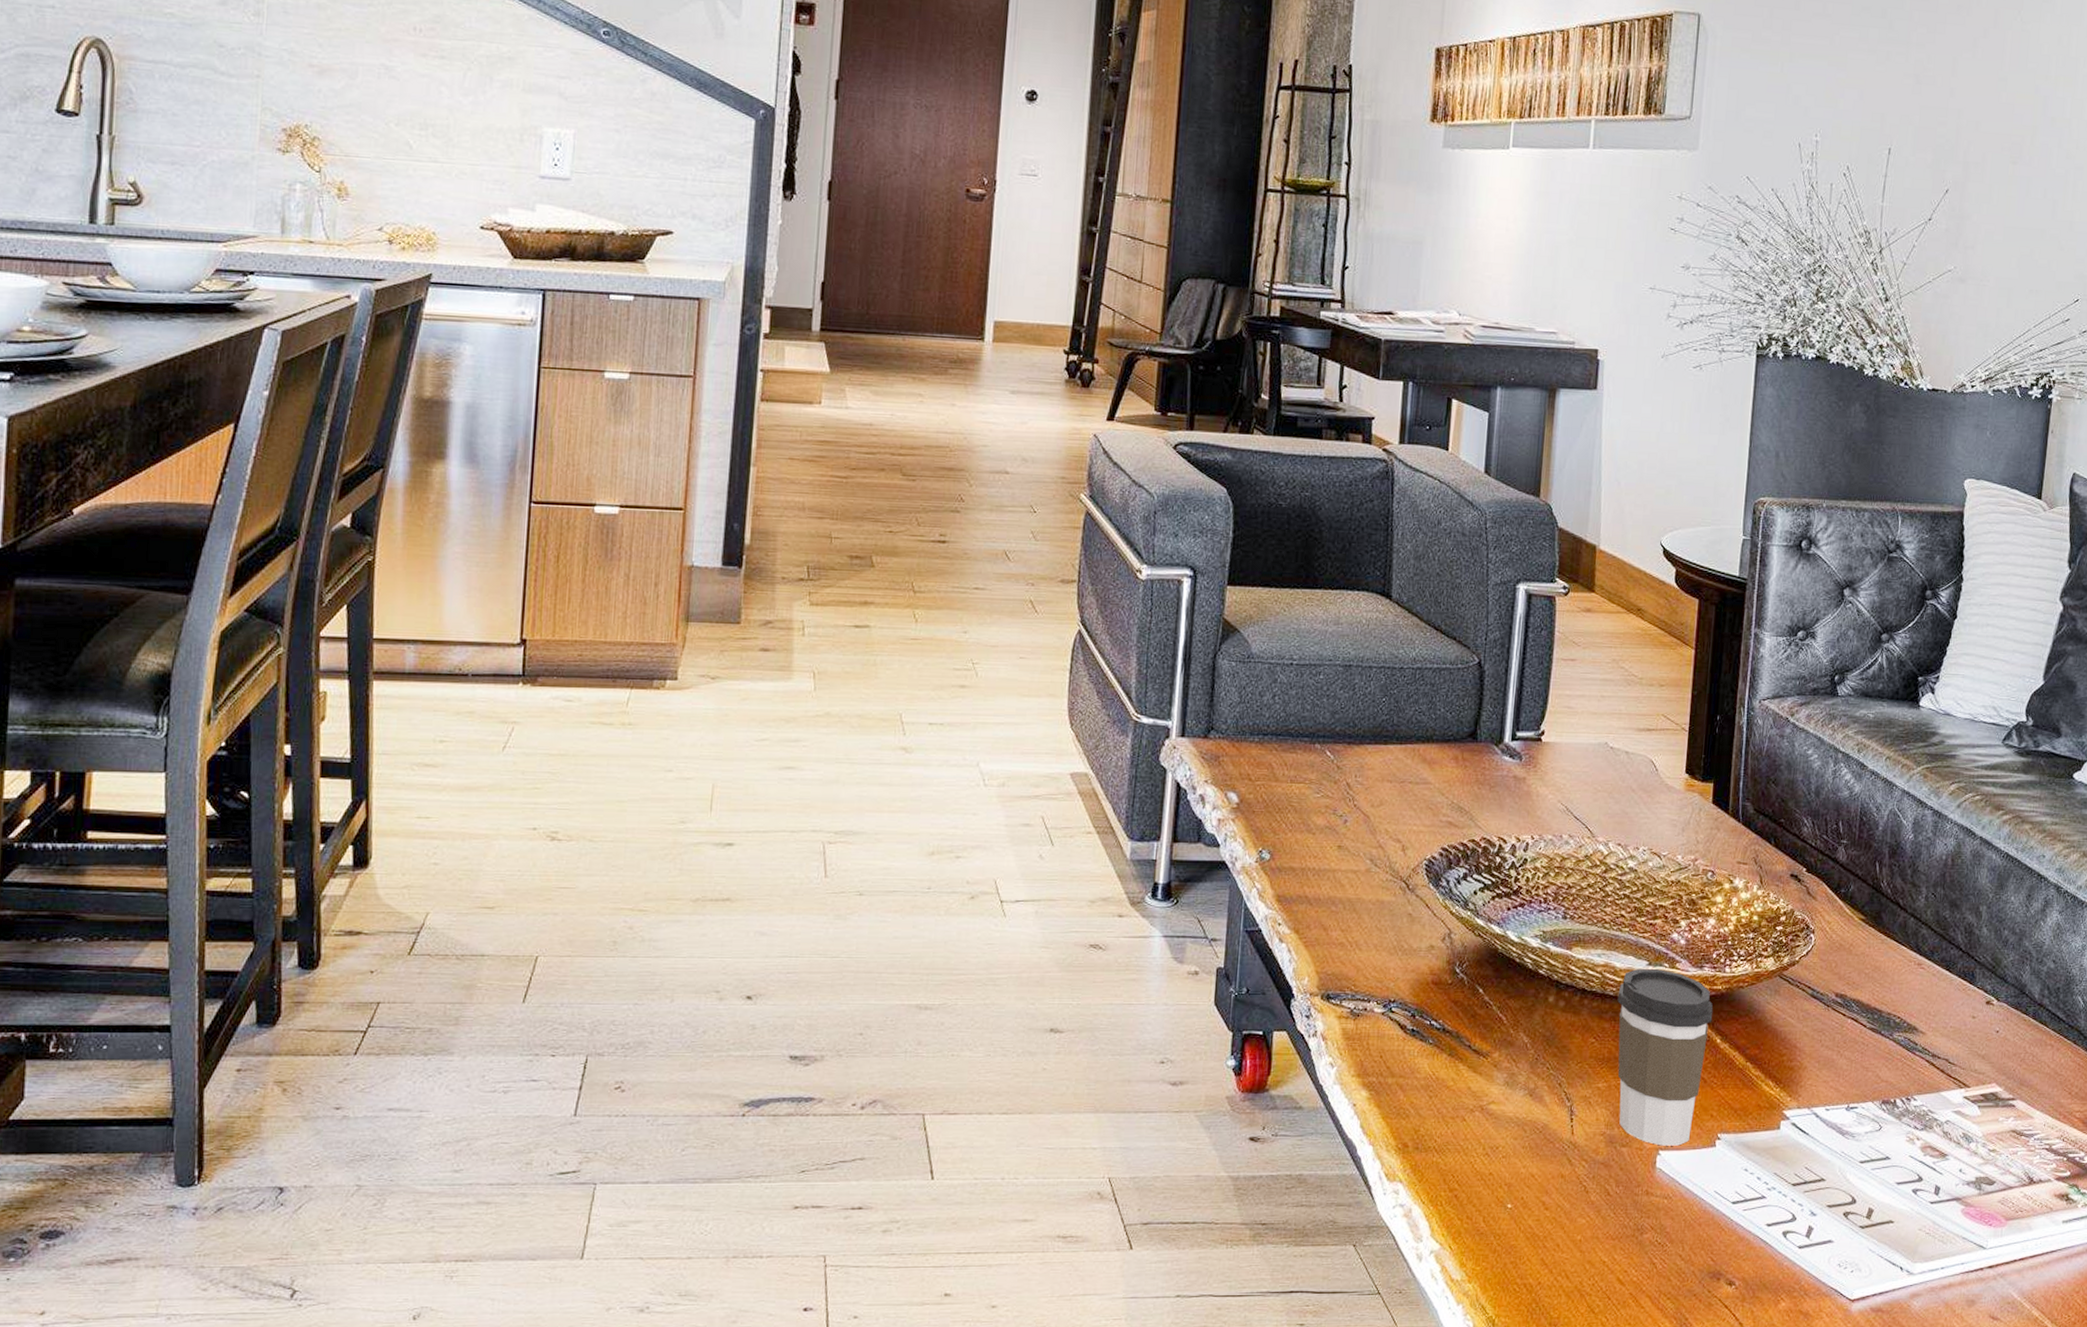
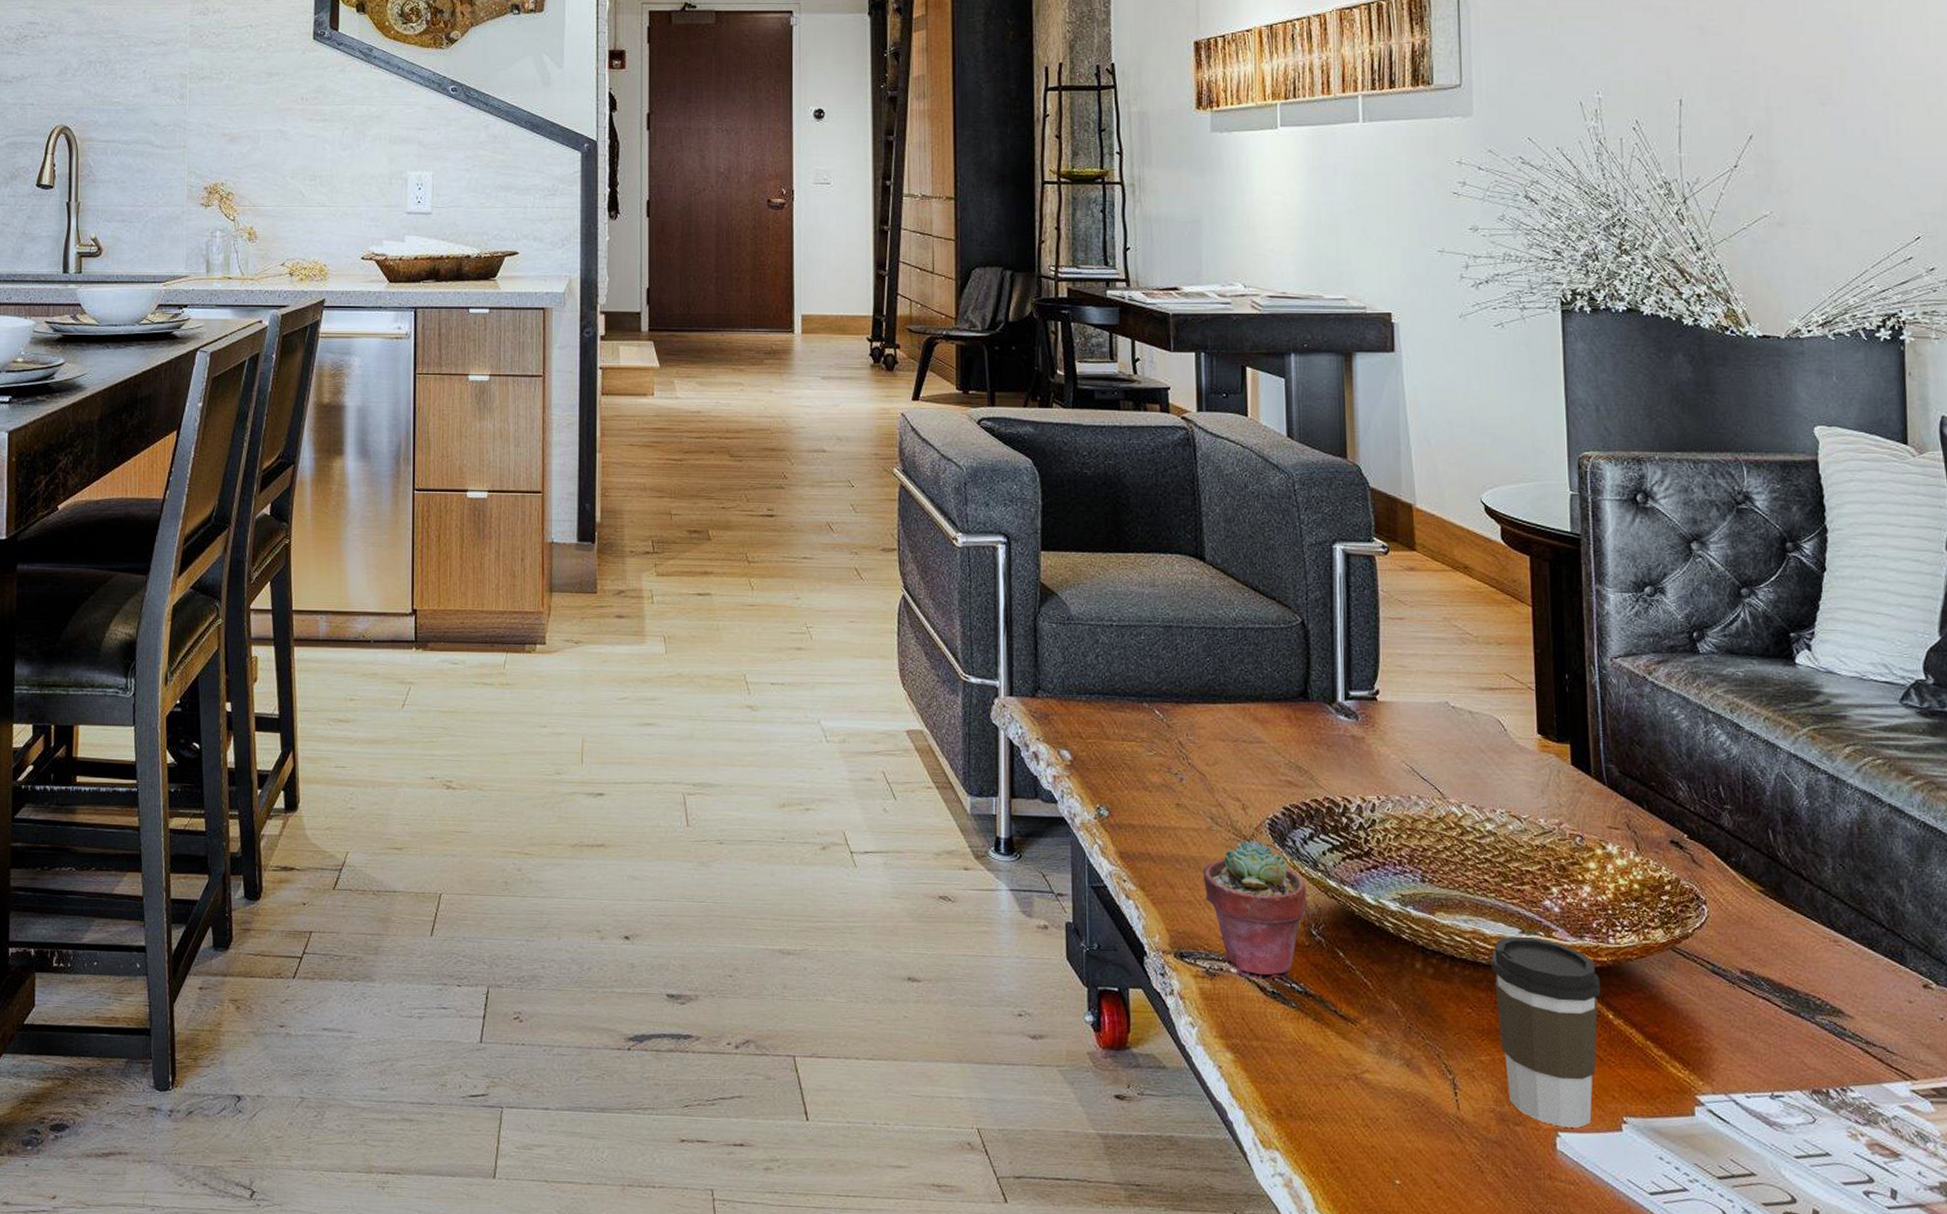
potted succulent: none [1357,881,1455,1018] -> present [1202,840,1307,980]

